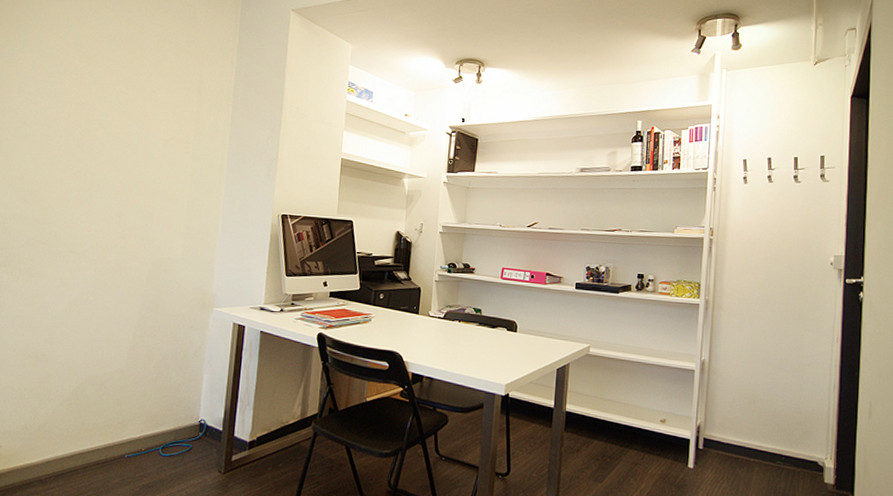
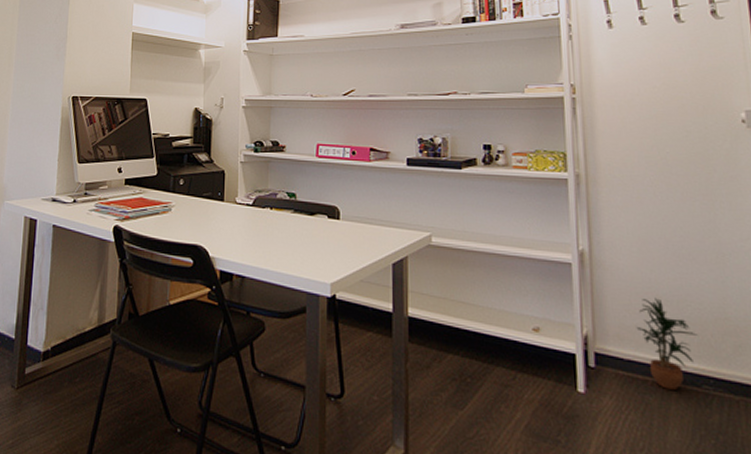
potted plant: none [735,397,778,465] -> present [636,298,698,390]

